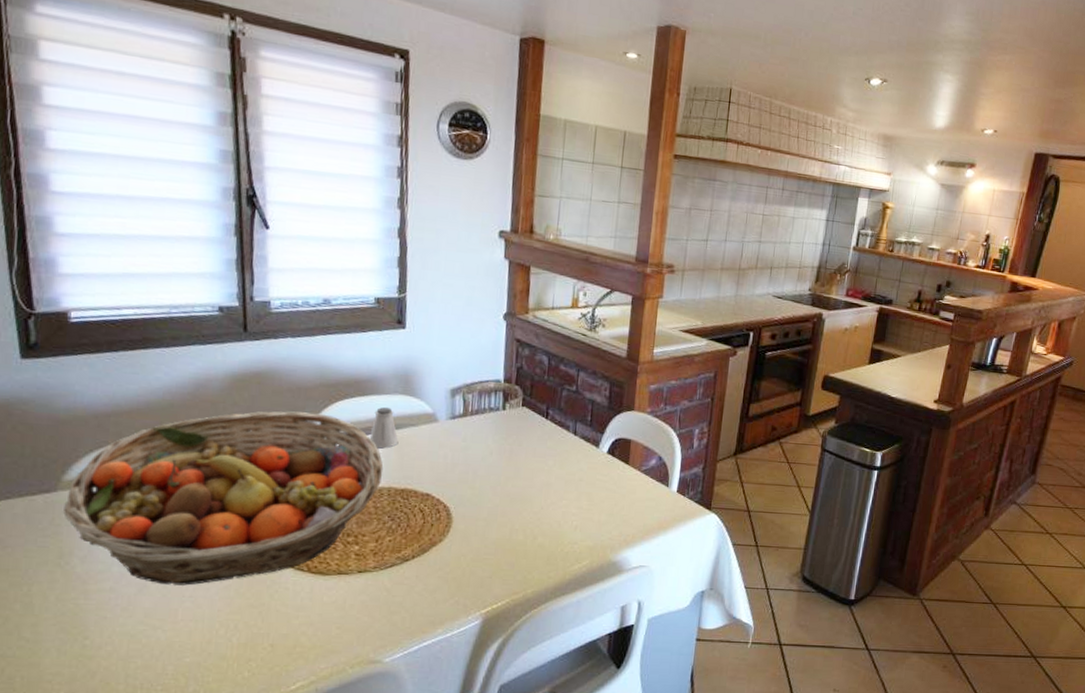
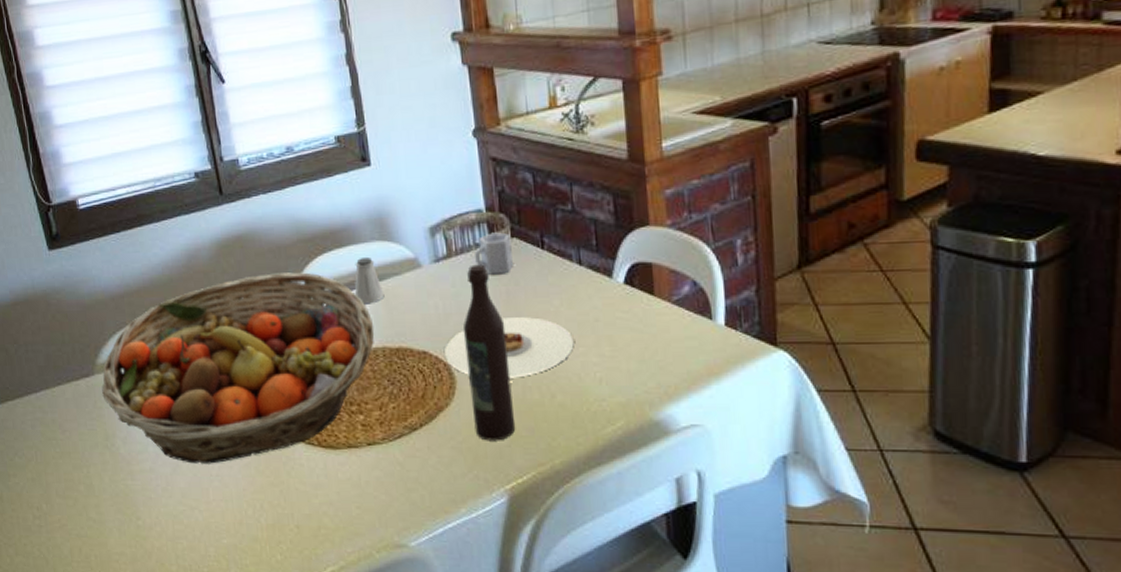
plate: none [446,471,560,522] -> present [444,317,574,378]
wine bottle: none [462,425,504,573] -> present [462,264,516,441]
cup: none [487,400,522,435] -> present [475,232,513,275]

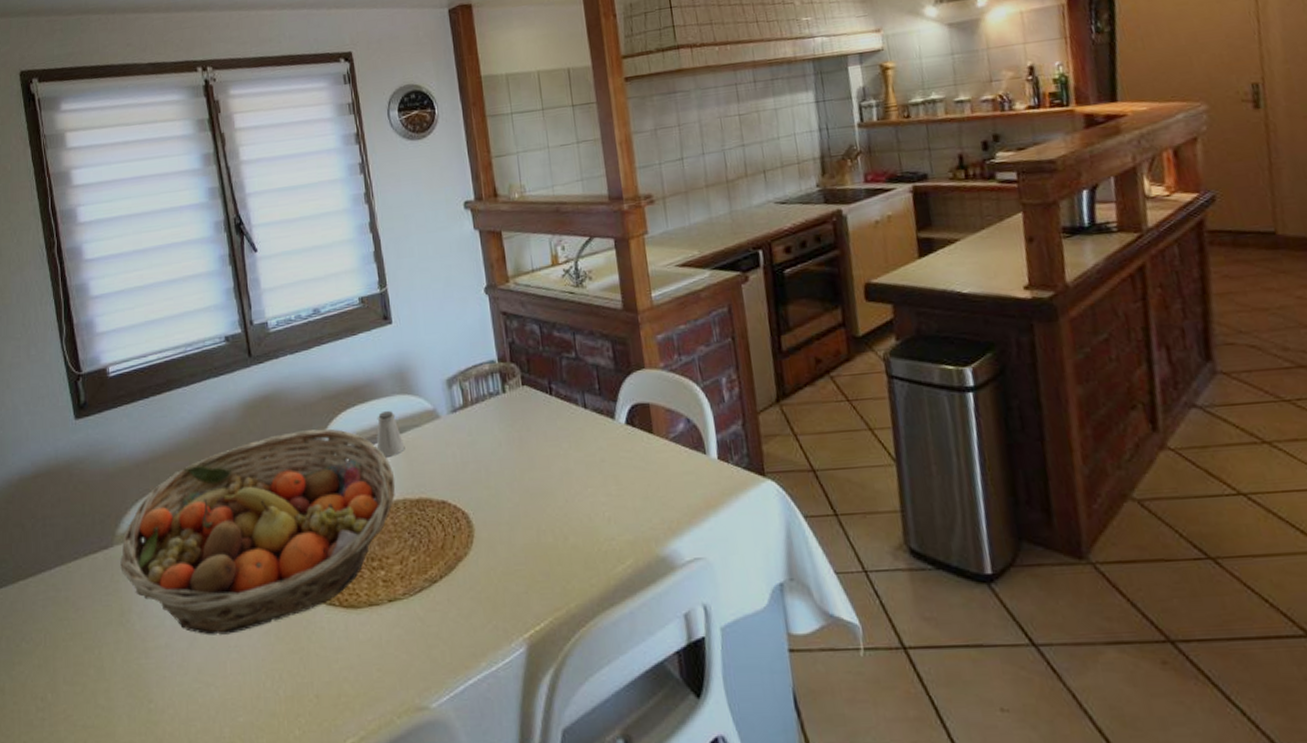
plate: present [444,317,574,378] -> none [462,461,583,523]
wine bottle: present [462,264,516,441] -> none [479,412,532,589]
cup: present [475,232,513,275] -> none [489,381,524,422]

